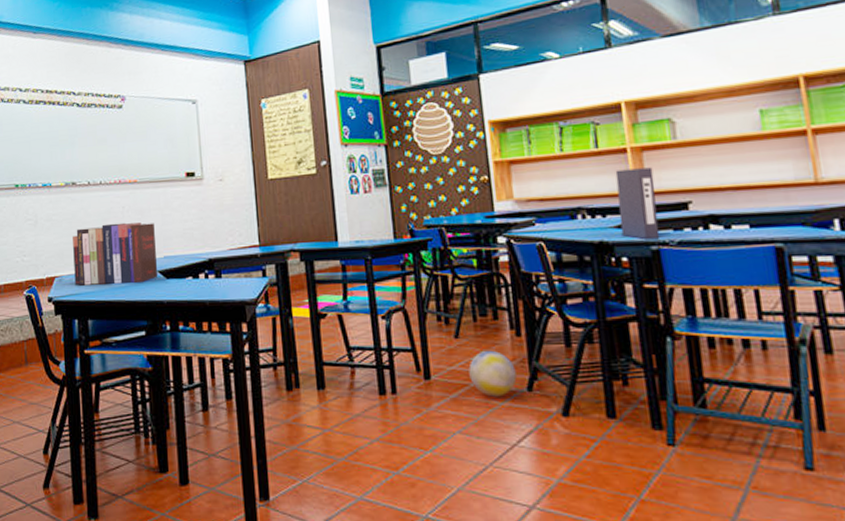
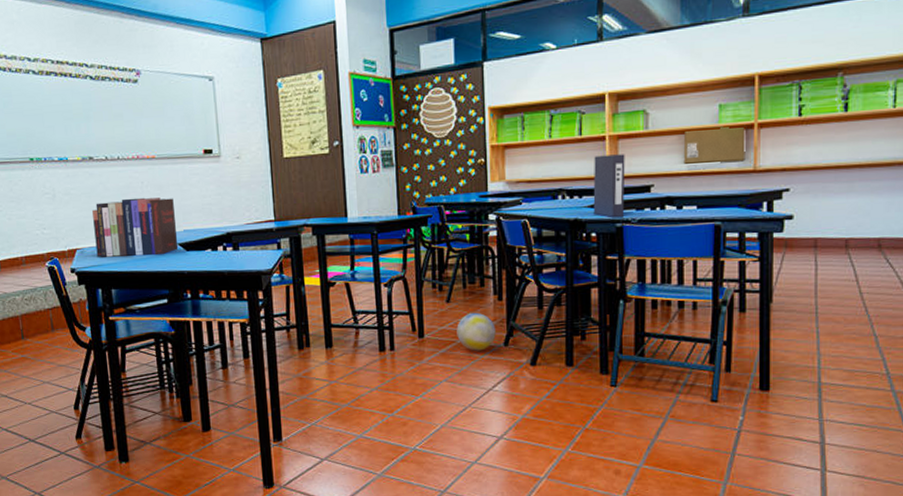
box: none [722,131,803,177] -> present [683,124,746,164]

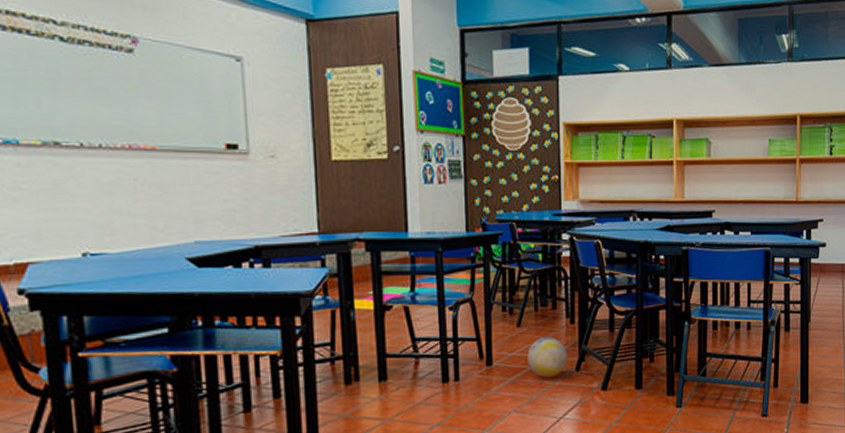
books: present [92,197,179,258] -> none [56,198,187,275]
binder: present [593,154,625,218] -> none [662,179,691,242]
box: present [683,124,746,164] -> none [740,159,790,193]

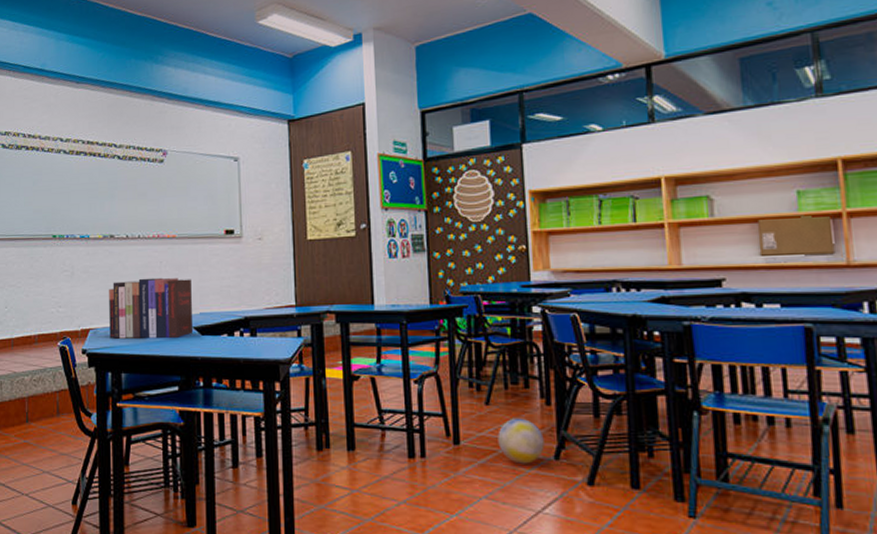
books: none [56,198,187,275] -> present [109,277,194,339]
box: none [740,159,790,193] -> present [758,213,836,256]

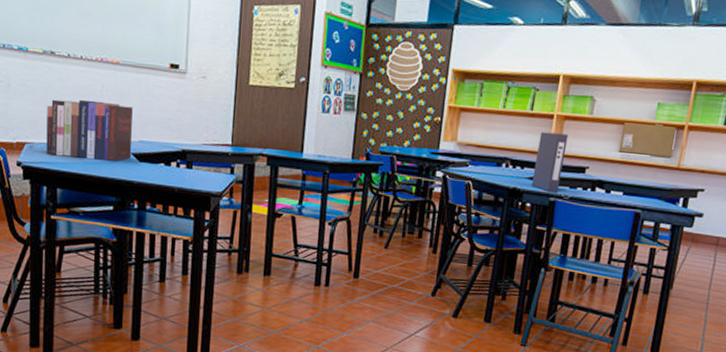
ball: present [498,418,545,464] -> none [389,261,426,298]
binder: none [652,243,692,315] -> present [531,132,569,193]

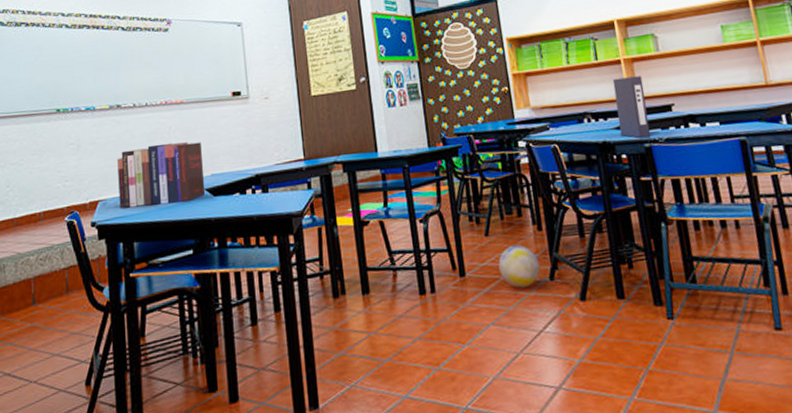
ball: none [389,261,426,298] -> present [498,245,540,288]
box: present [618,120,678,159] -> none [694,43,756,82]

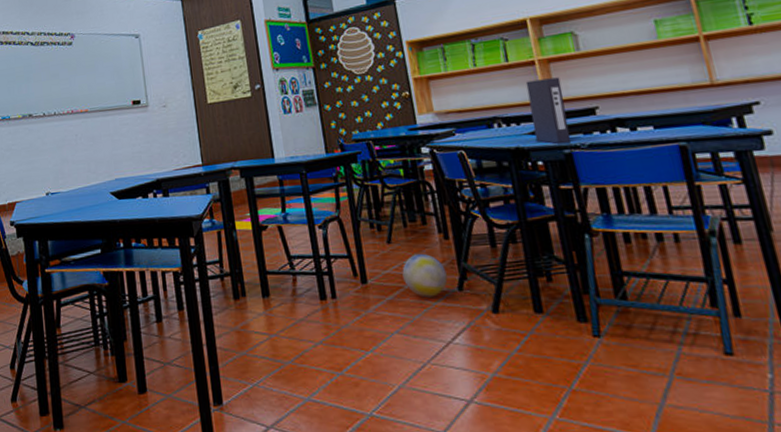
books: present [117,142,206,209] -> none [31,148,111,210]

